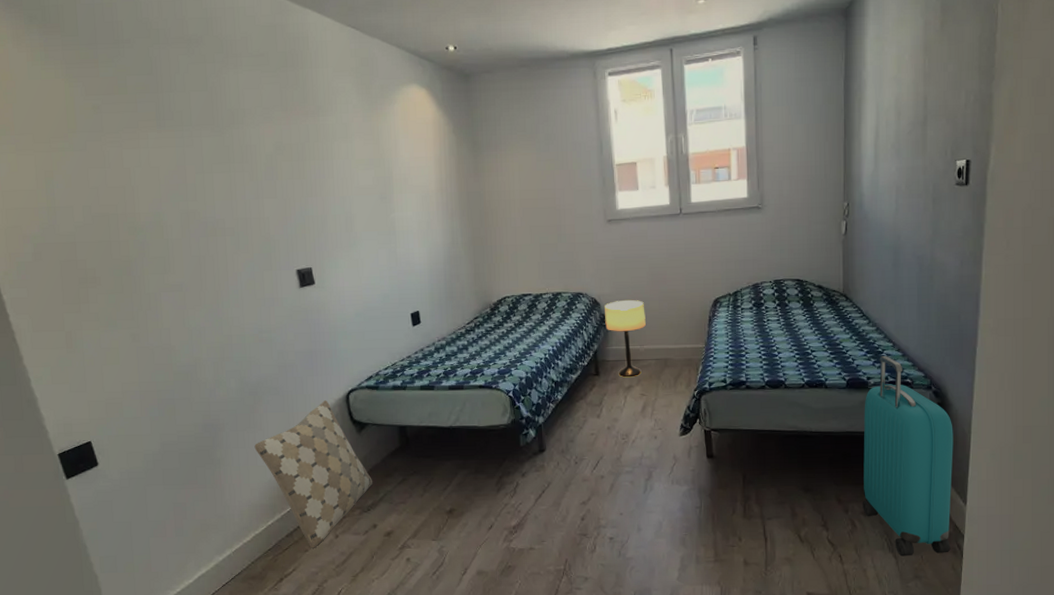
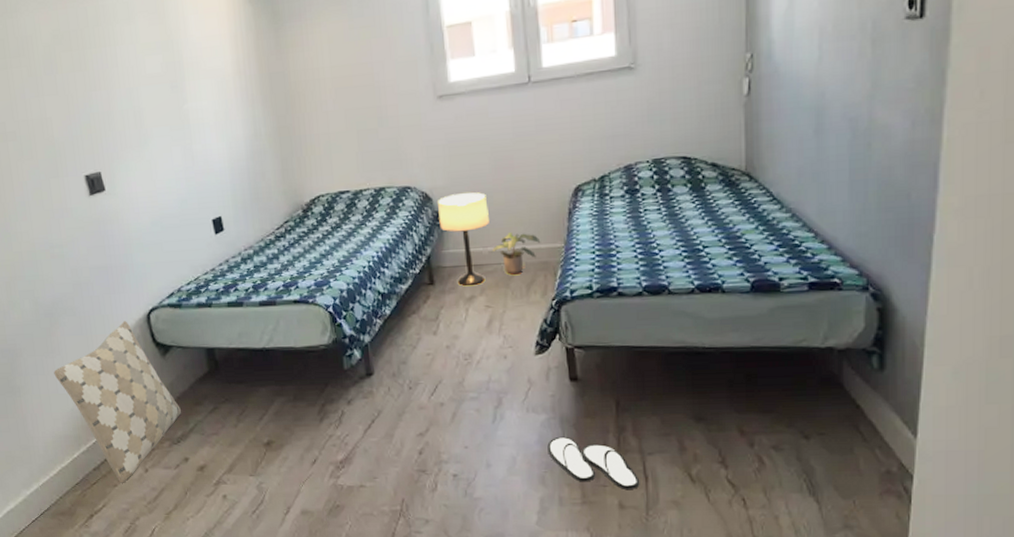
potted plant: none [647,334,687,369] -> present [492,232,541,275]
slippers: none [688,504,761,549] -> present [547,436,640,489]
suitcase: present [862,355,954,557] -> none [772,249,899,501]

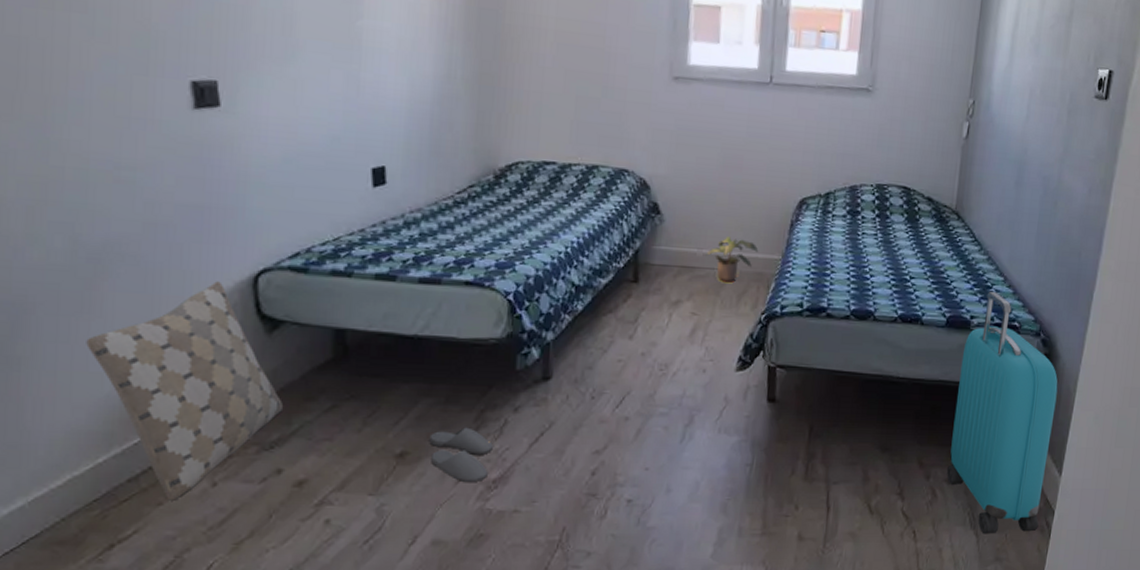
slippers: none [286,419,337,464] -> present [429,427,495,483]
table lamp: present [438,192,490,286] -> none [654,186,710,289]
slippers: present [547,436,640,489] -> none [734,461,822,520]
suitcase: none [772,249,899,501] -> present [946,291,1058,534]

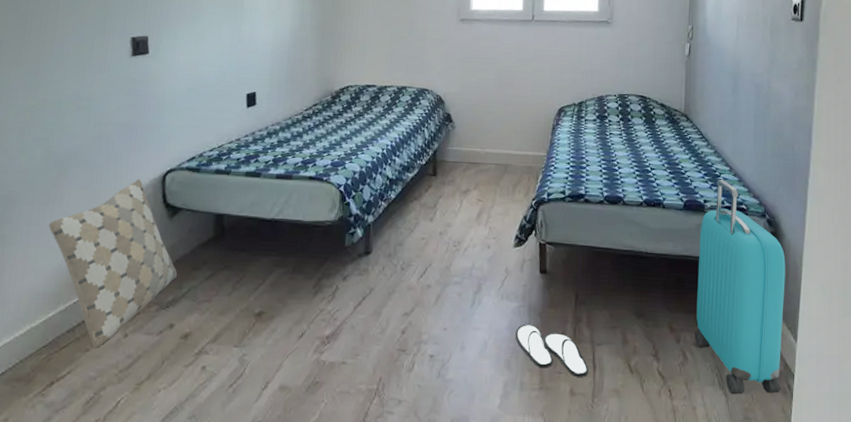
slippers: present [429,427,495,483] -> none [280,292,328,338]
potted plant: present [707,237,759,282] -> none [488,138,529,175]
slippers: none [734,461,822,520] -> present [515,324,589,377]

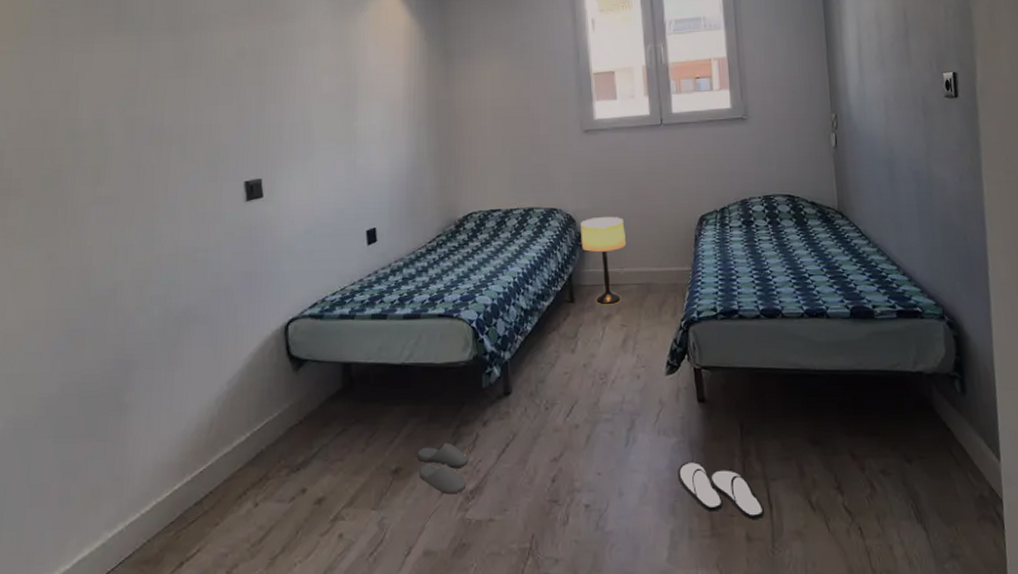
pillow: present [49,179,178,348] -> none [170,331,307,521]
slippers: none [280,292,328,338] -> present [417,442,470,495]
table lamp: none [448,100,490,180] -> present [581,216,627,304]
suitcase: present [694,179,786,395] -> none [872,280,989,529]

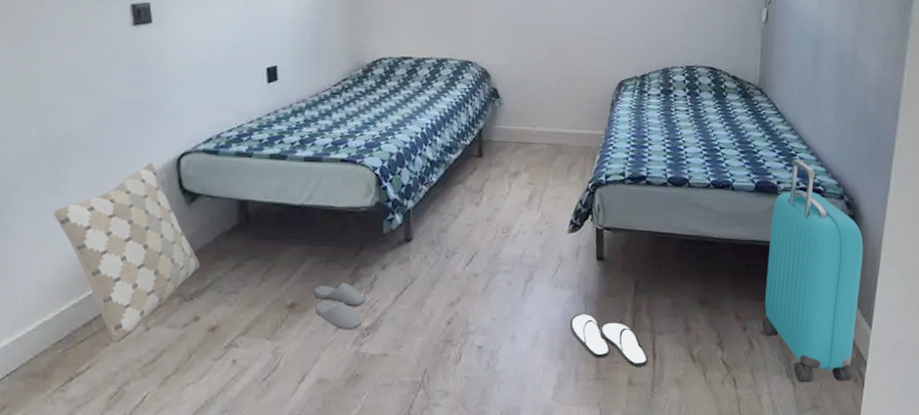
pillow: none [170,331,307,521] -> present [54,163,200,342]
table lamp: present [581,216,627,304] -> none [494,73,542,161]
suitcase: none [872,280,989,529] -> present [761,158,864,383]

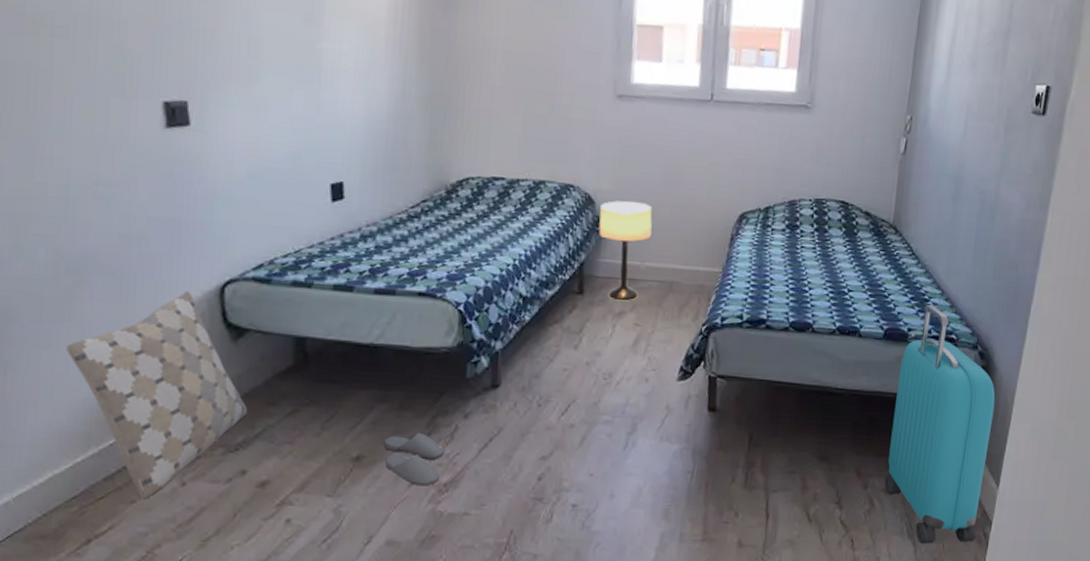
table lamp: none [494,73,542,161] -> present [598,200,652,300]
slippers: present [570,313,649,367] -> none [676,468,761,527]

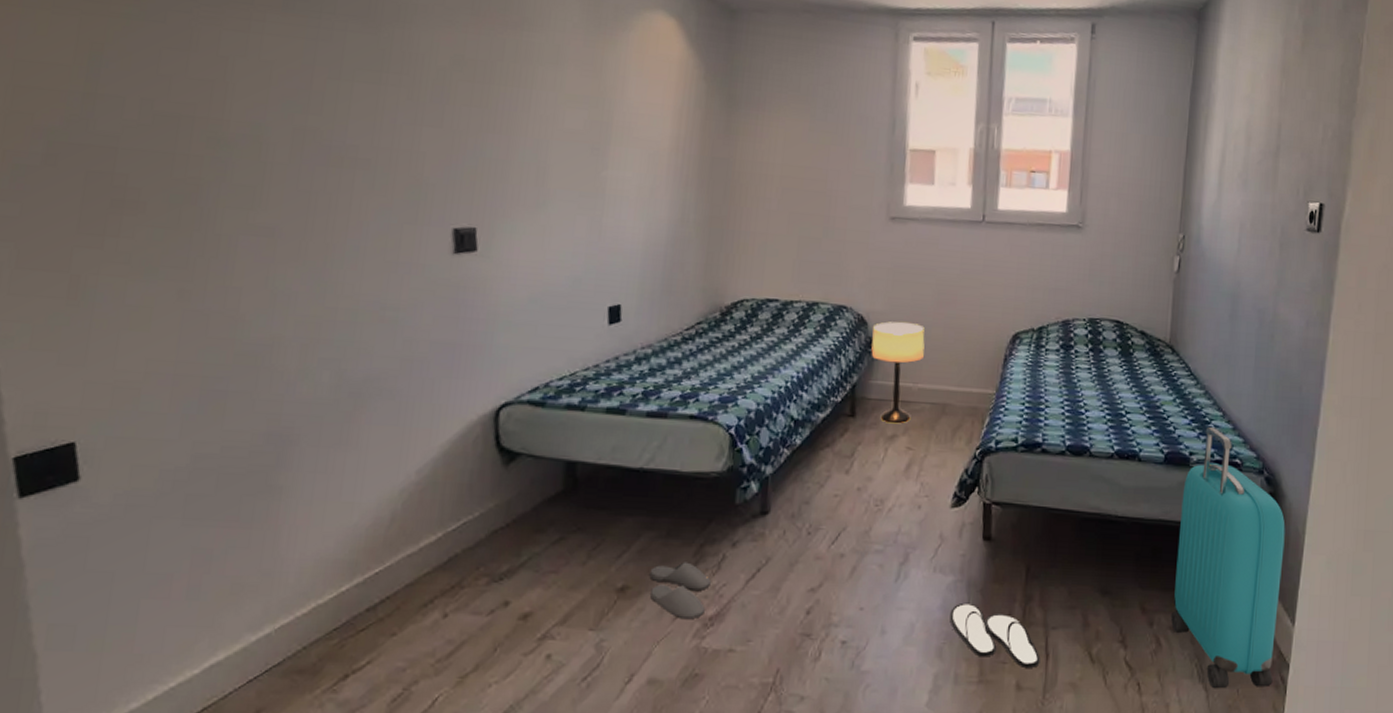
pillow: present [66,291,248,499] -> none [341,415,515,631]
slippers: none [676,468,761,527] -> present [950,602,1041,668]

